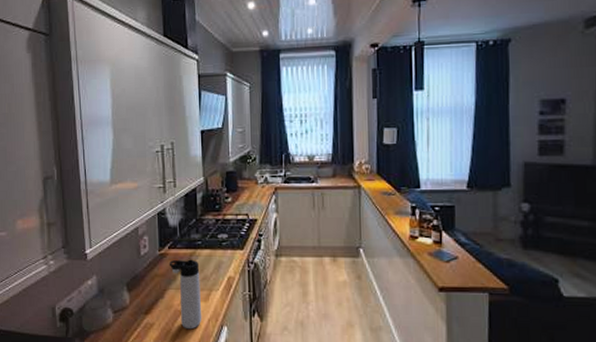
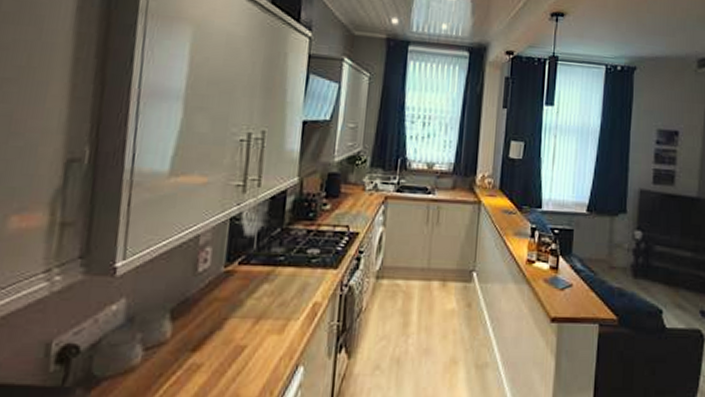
thermos bottle: present [169,259,202,330] -> none [236,279,277,371]

